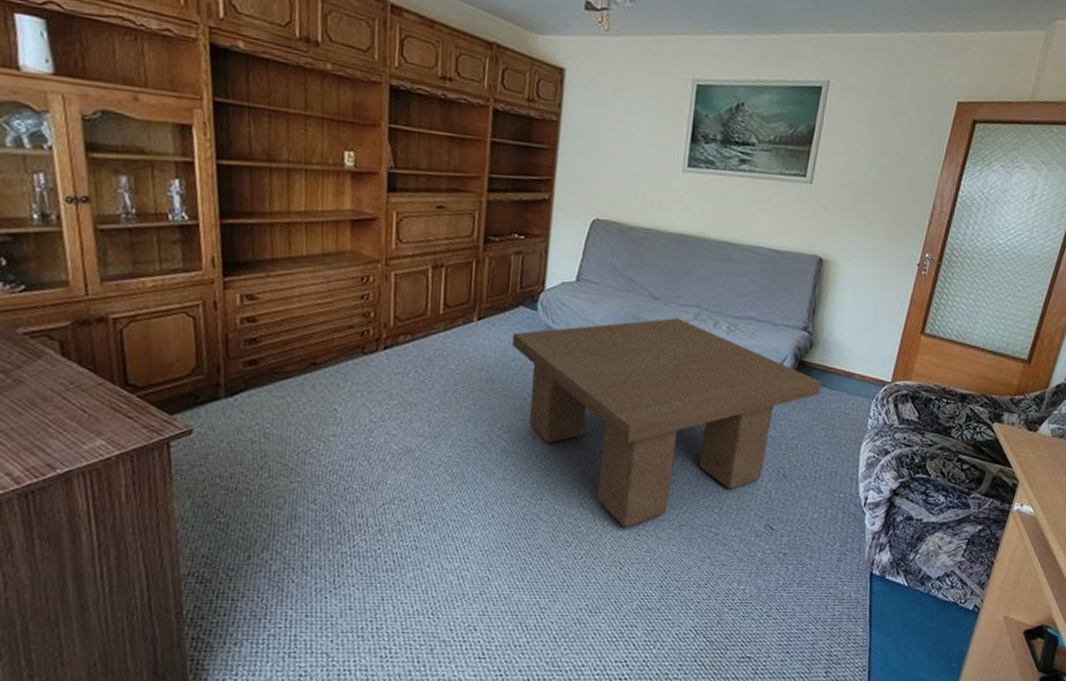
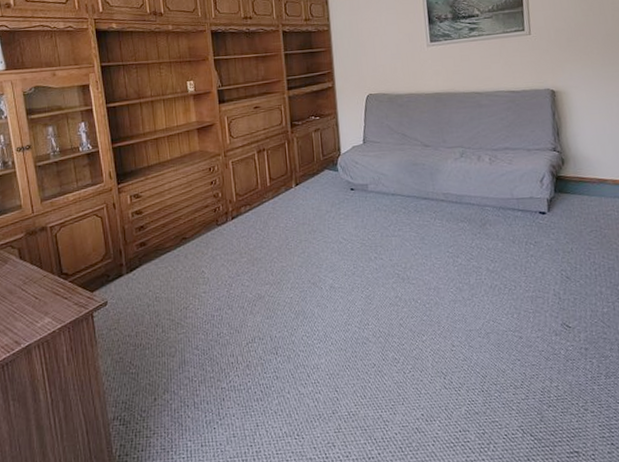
coffee table: present [511,318,822,528] -> none [322,158,581,341]

